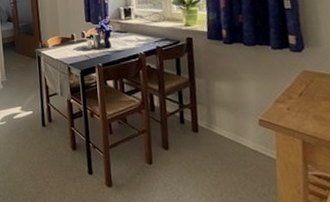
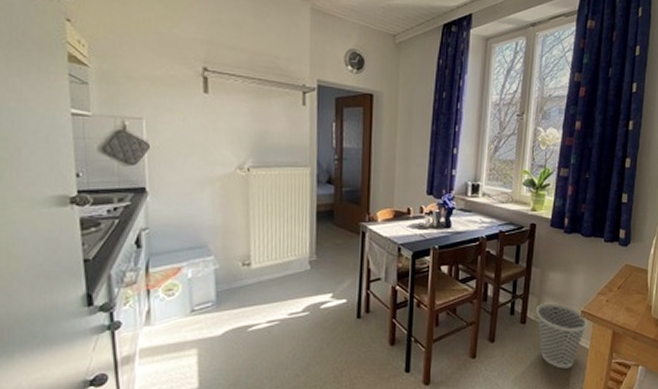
wastebasket: none [207,112,270,179] -> present [536,303,588,369]

